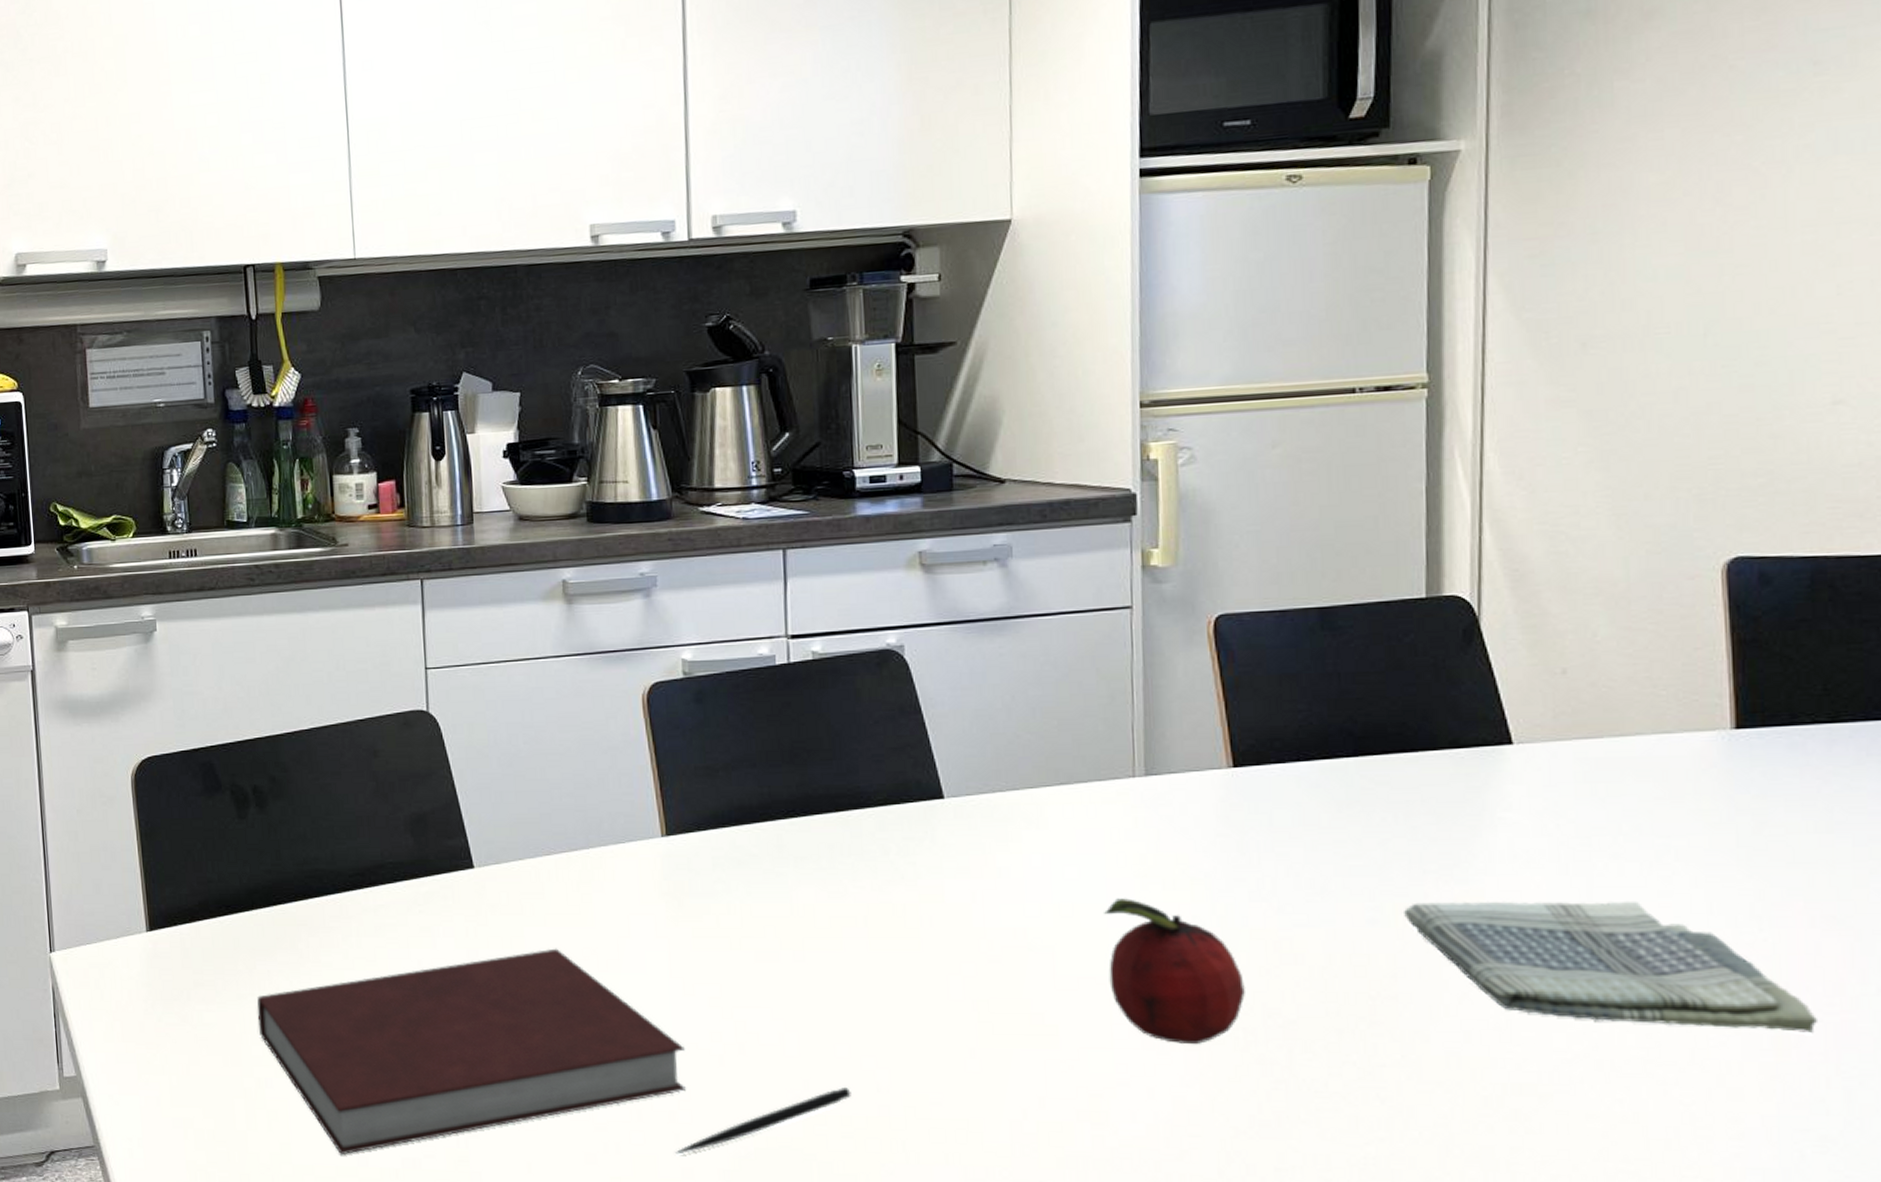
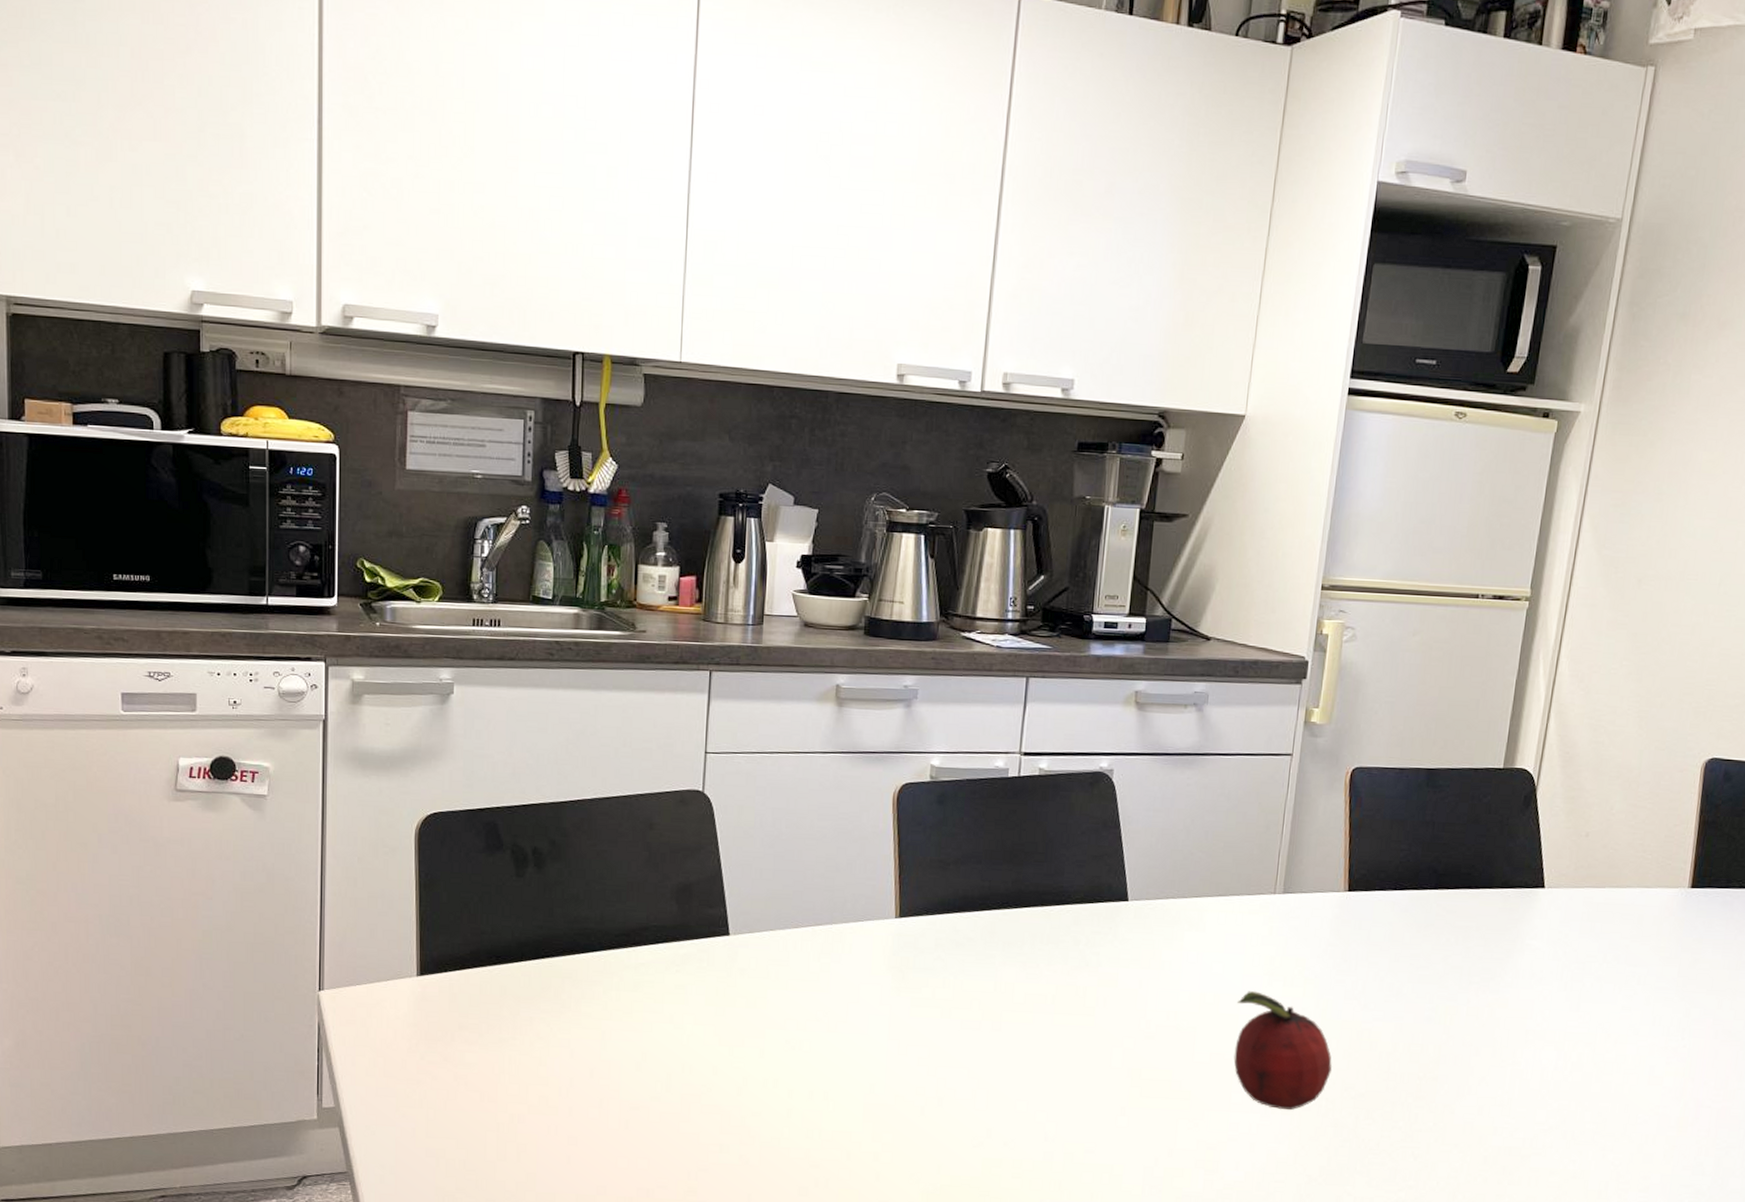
notebook: present [256,948,686,1156] -> none [516,1009,893,1185]
pen: present [676,1086,851,1155] -> none [875,1135,1024,1189]
dish towel: present [1404,900,1819,1033] -> none [1451,1006,1709,1115]

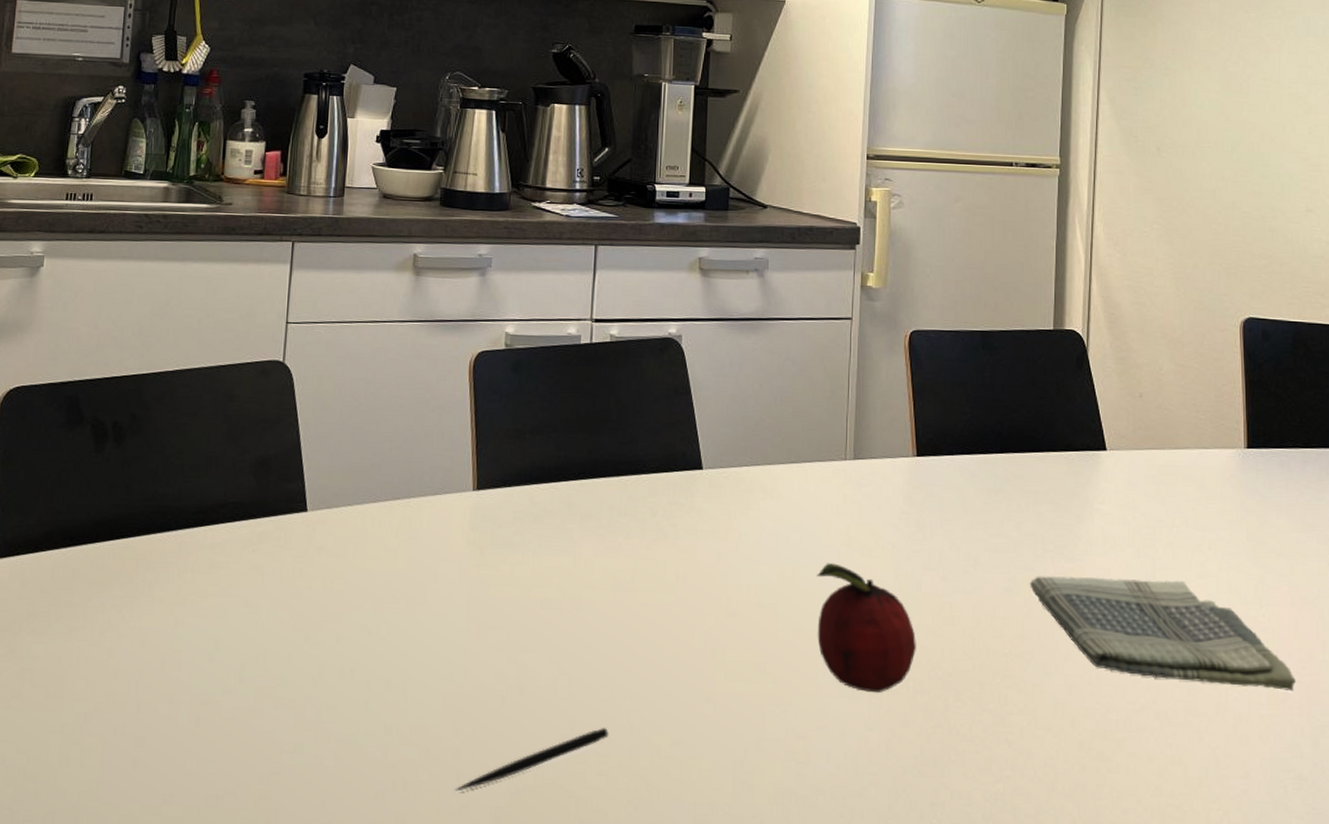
pen: none [875,1135,1024,1189] -> present [456,727,609,792]
dish towel: none [1451,1006,1709,1115] -> present [1030,576,1297,691]

